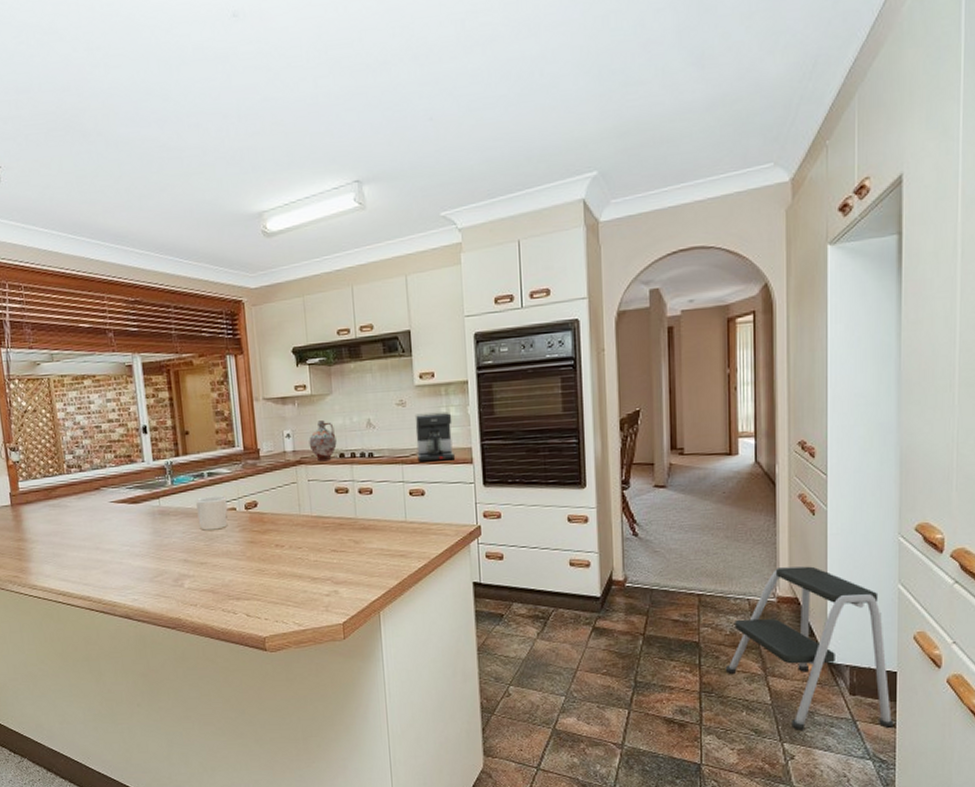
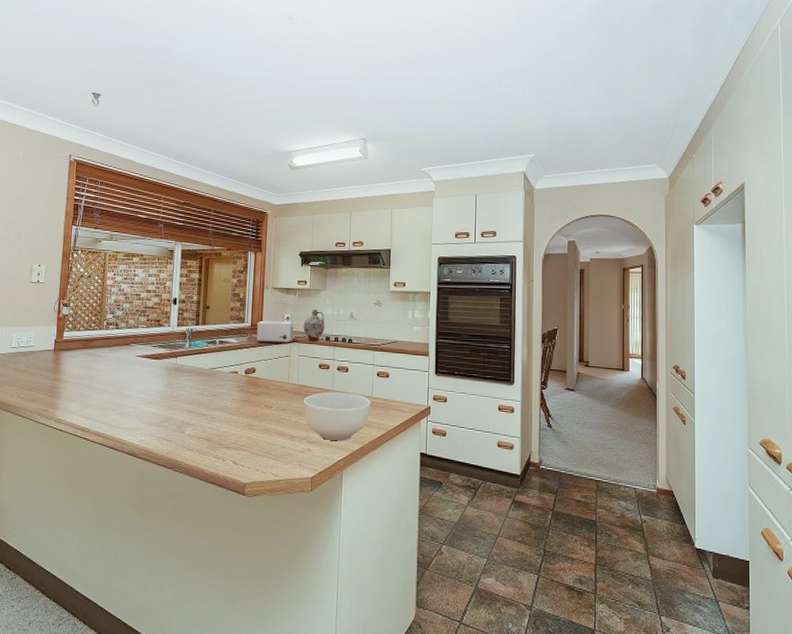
mug: present [196,495,229,532] -> none [205,360,232,389]
toaster: none [252,439,299,470] -> present [257,320,295,344]
bowl: none [321,519,406,579] -> present [303,392,371,442]
coffee maker: present [414,412,455,462] -> none [386,313,416,352]
step stool: present [725,566,893,730] -> none [616,464,747,611]

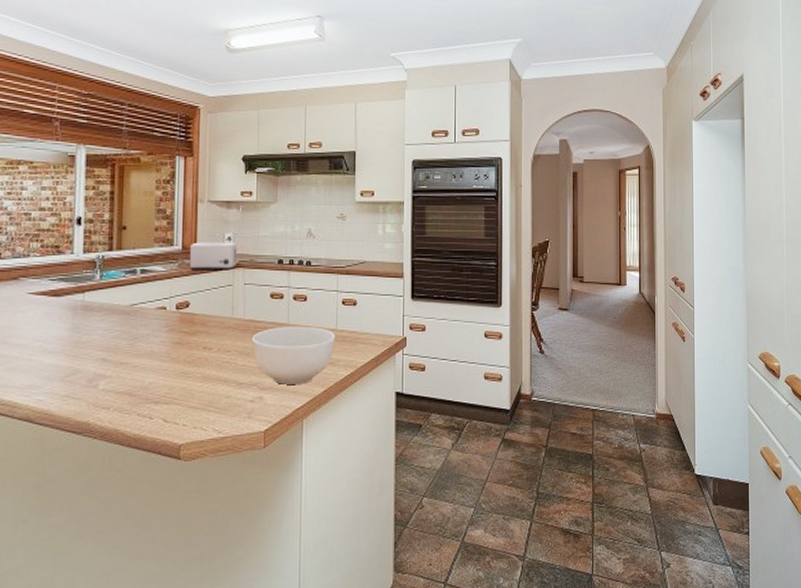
ceramic jug: present [303,310,325,342] -> none [249,227,277,266]

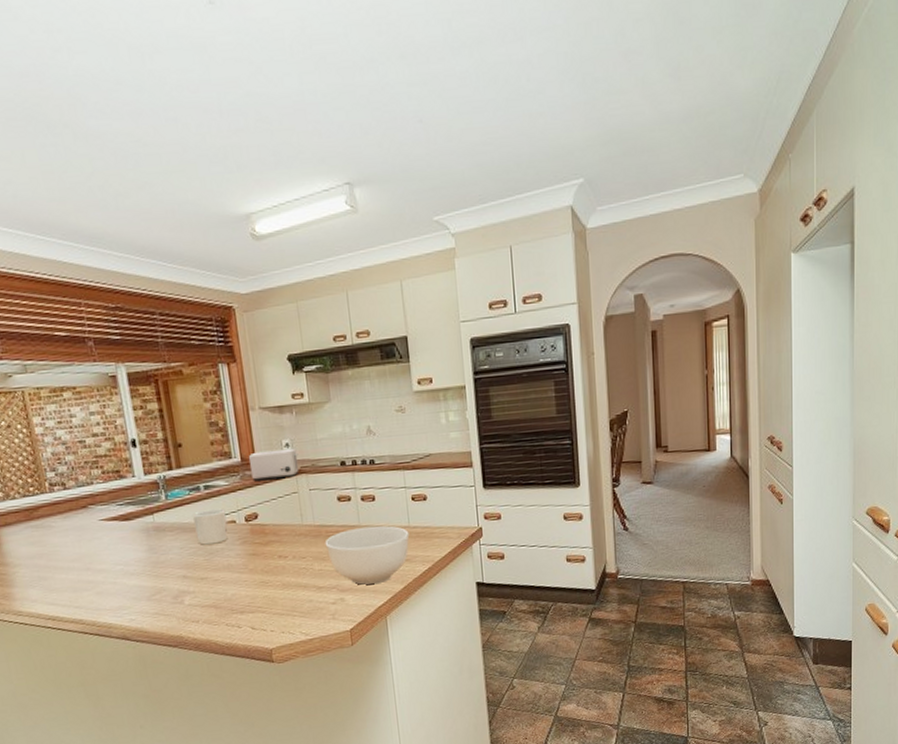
mug: none [124,294,158,330] -> present [193,508,228,546]

